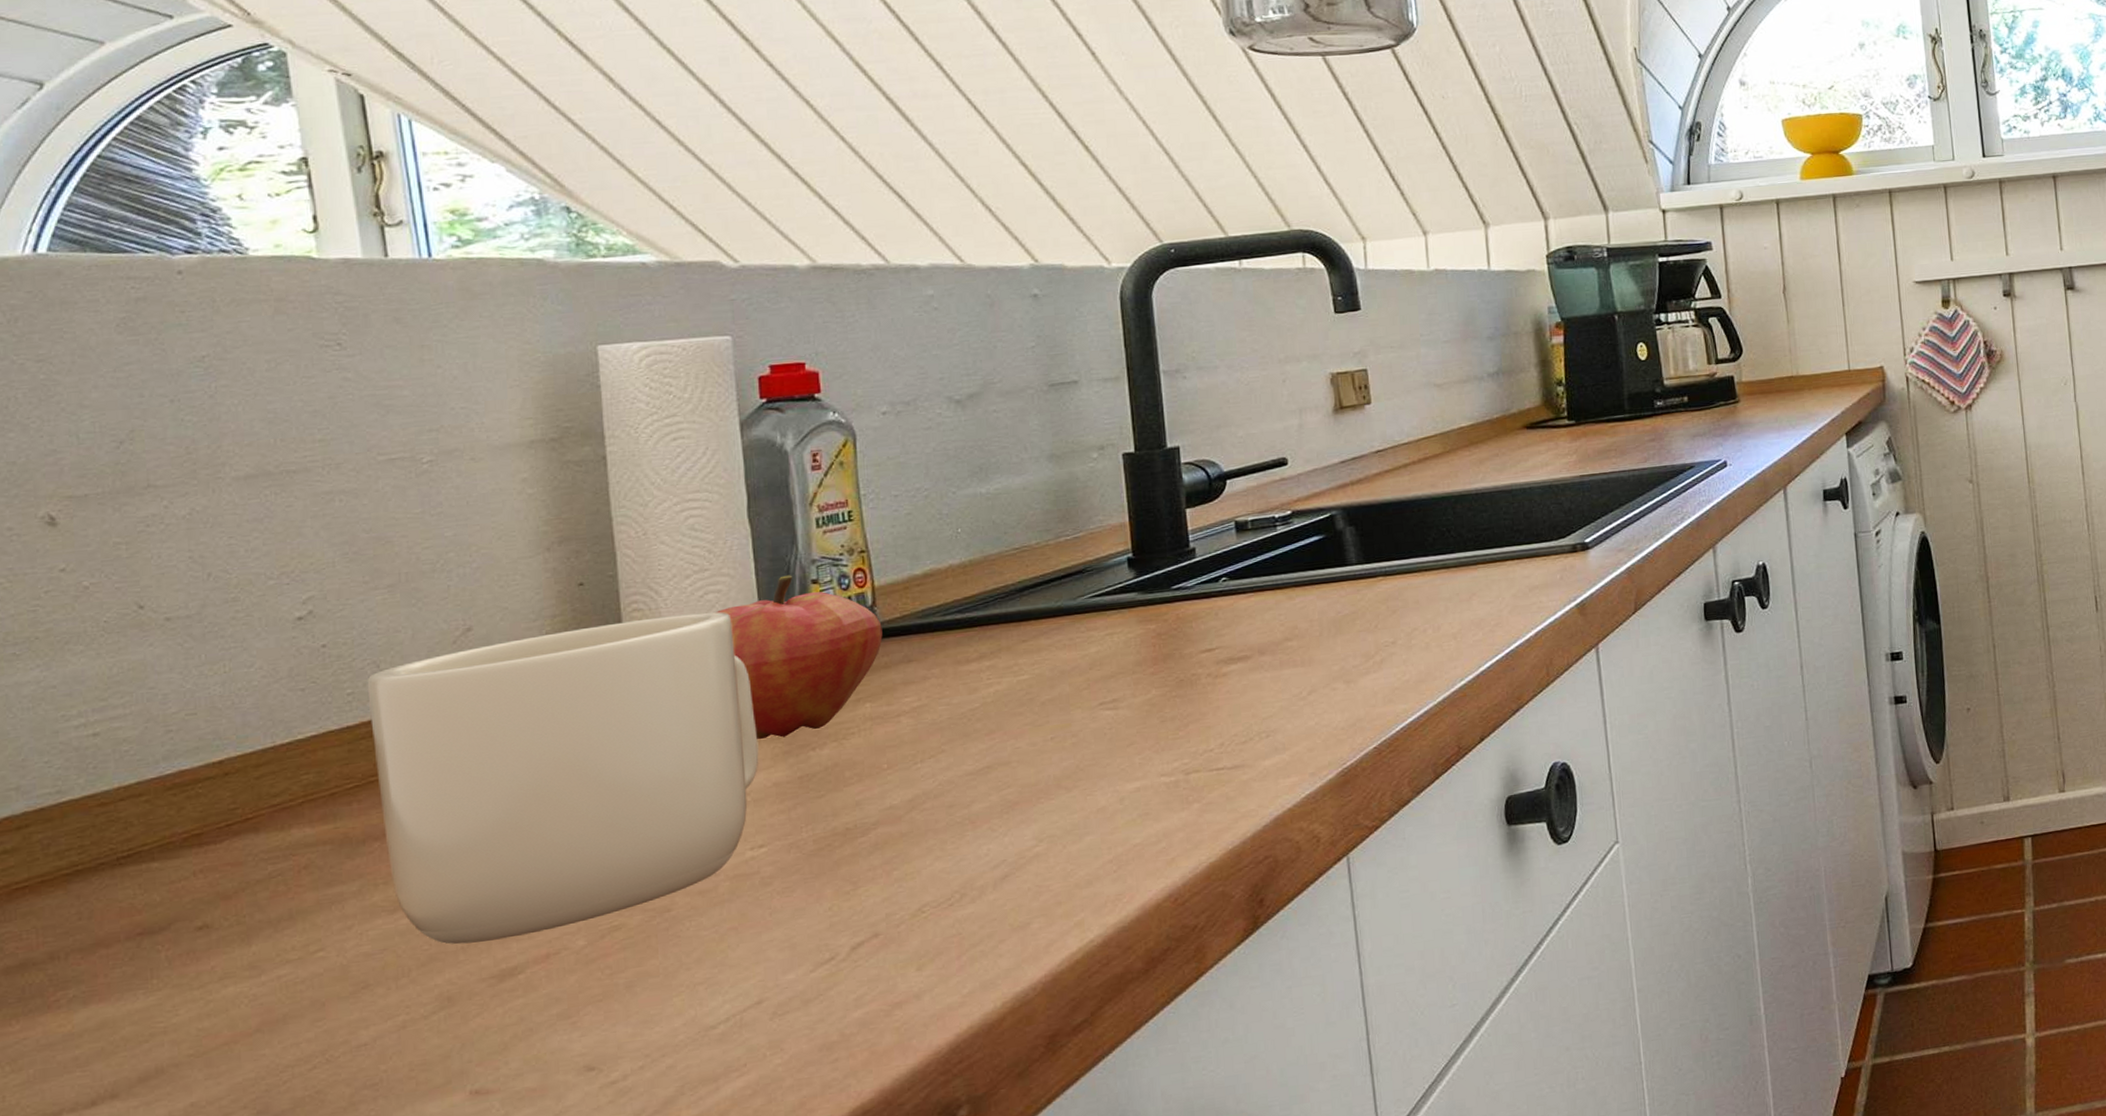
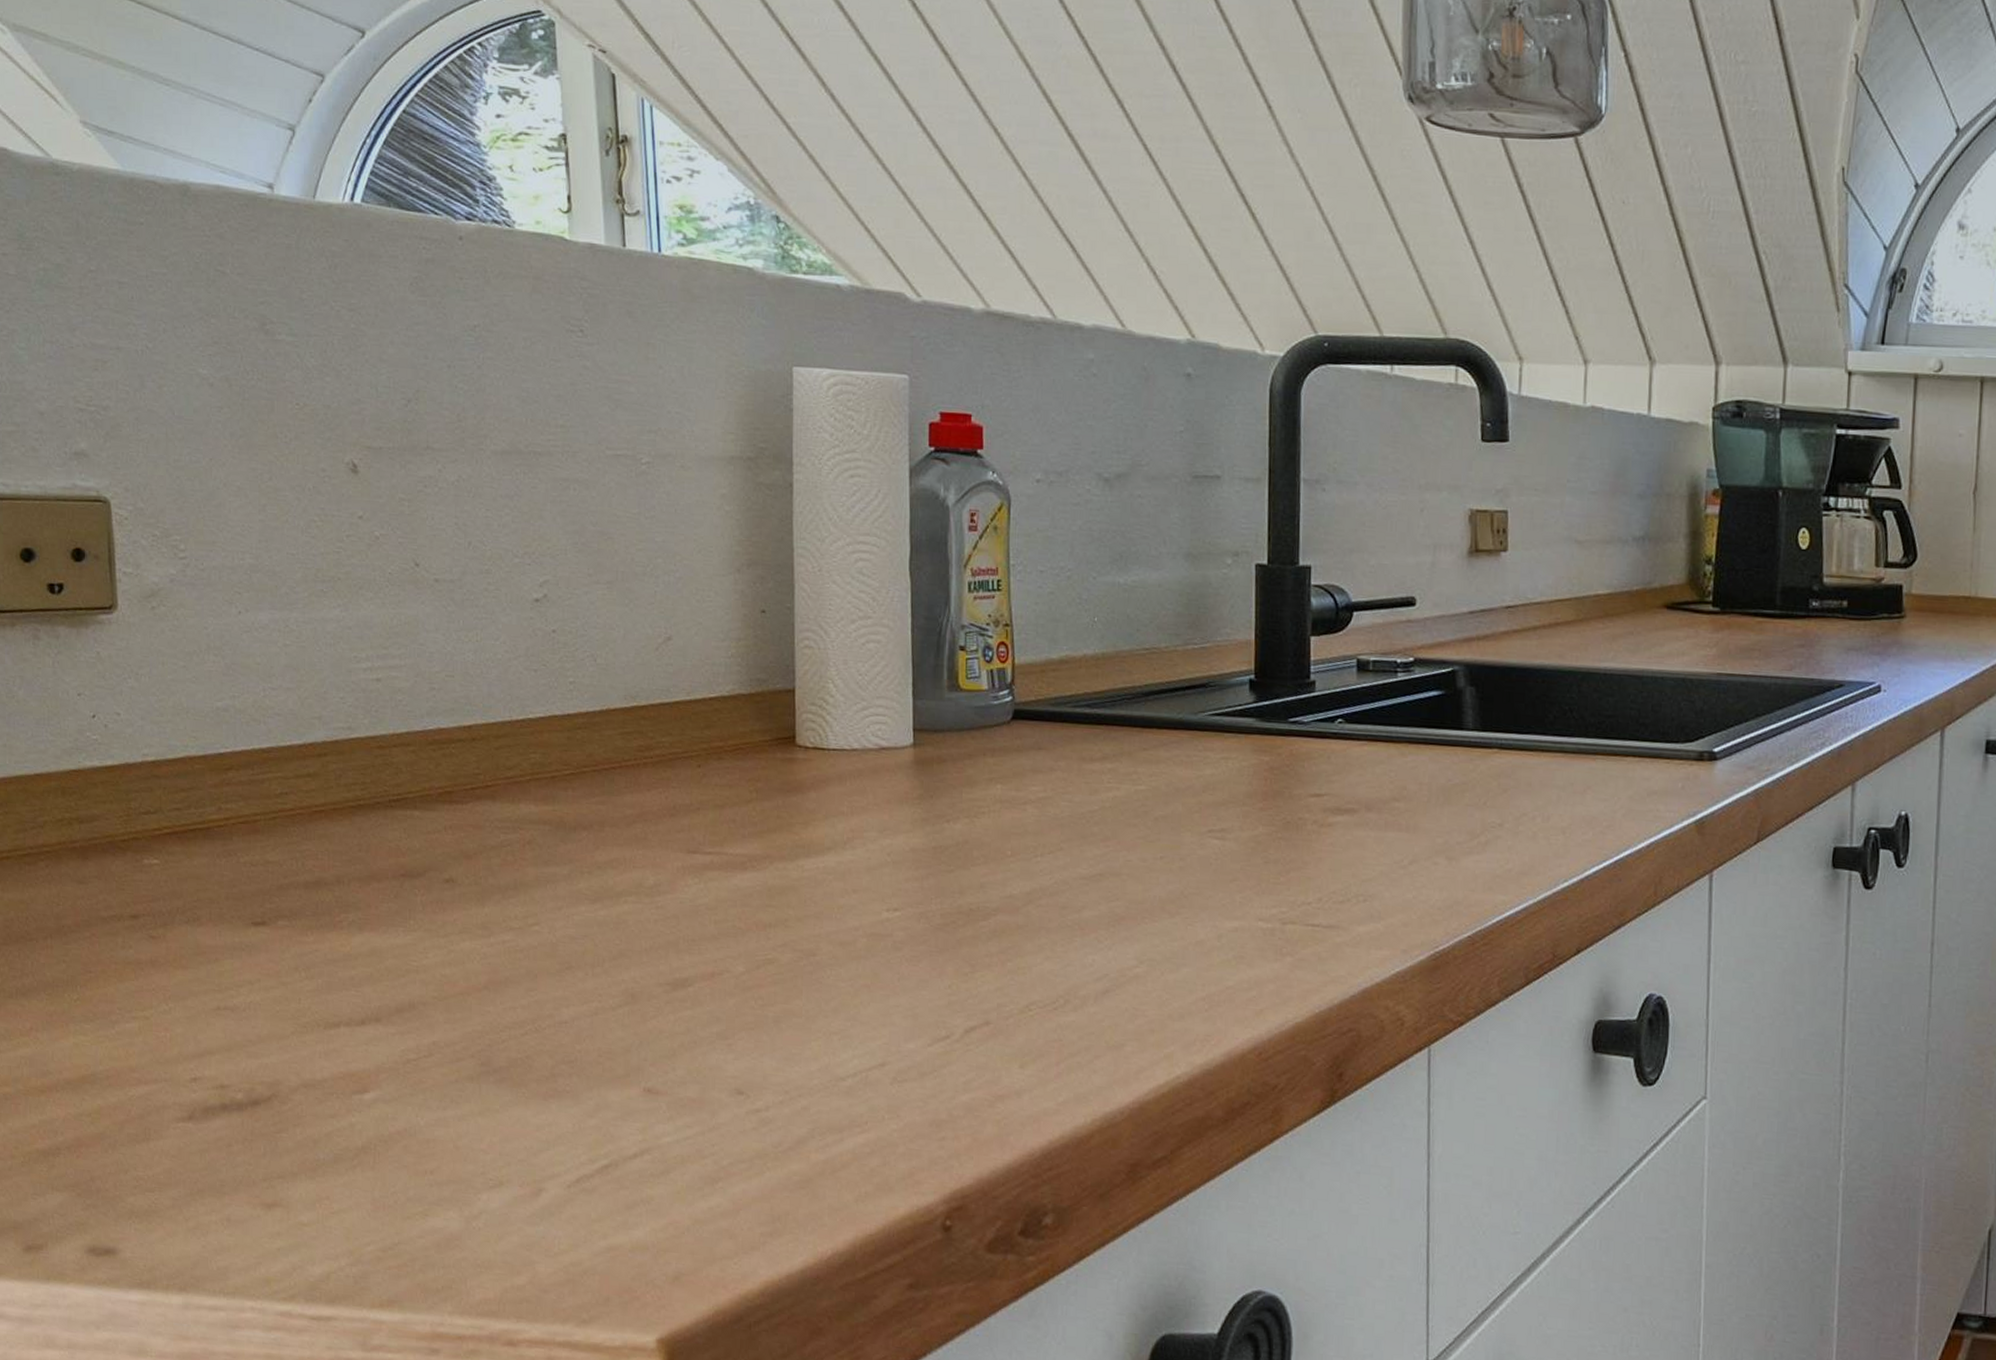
mug: present [367,612,759,945] -> none [585,656,901,950]
fruit: present [716,575,883,740] -> none [874,636,1018,804]

